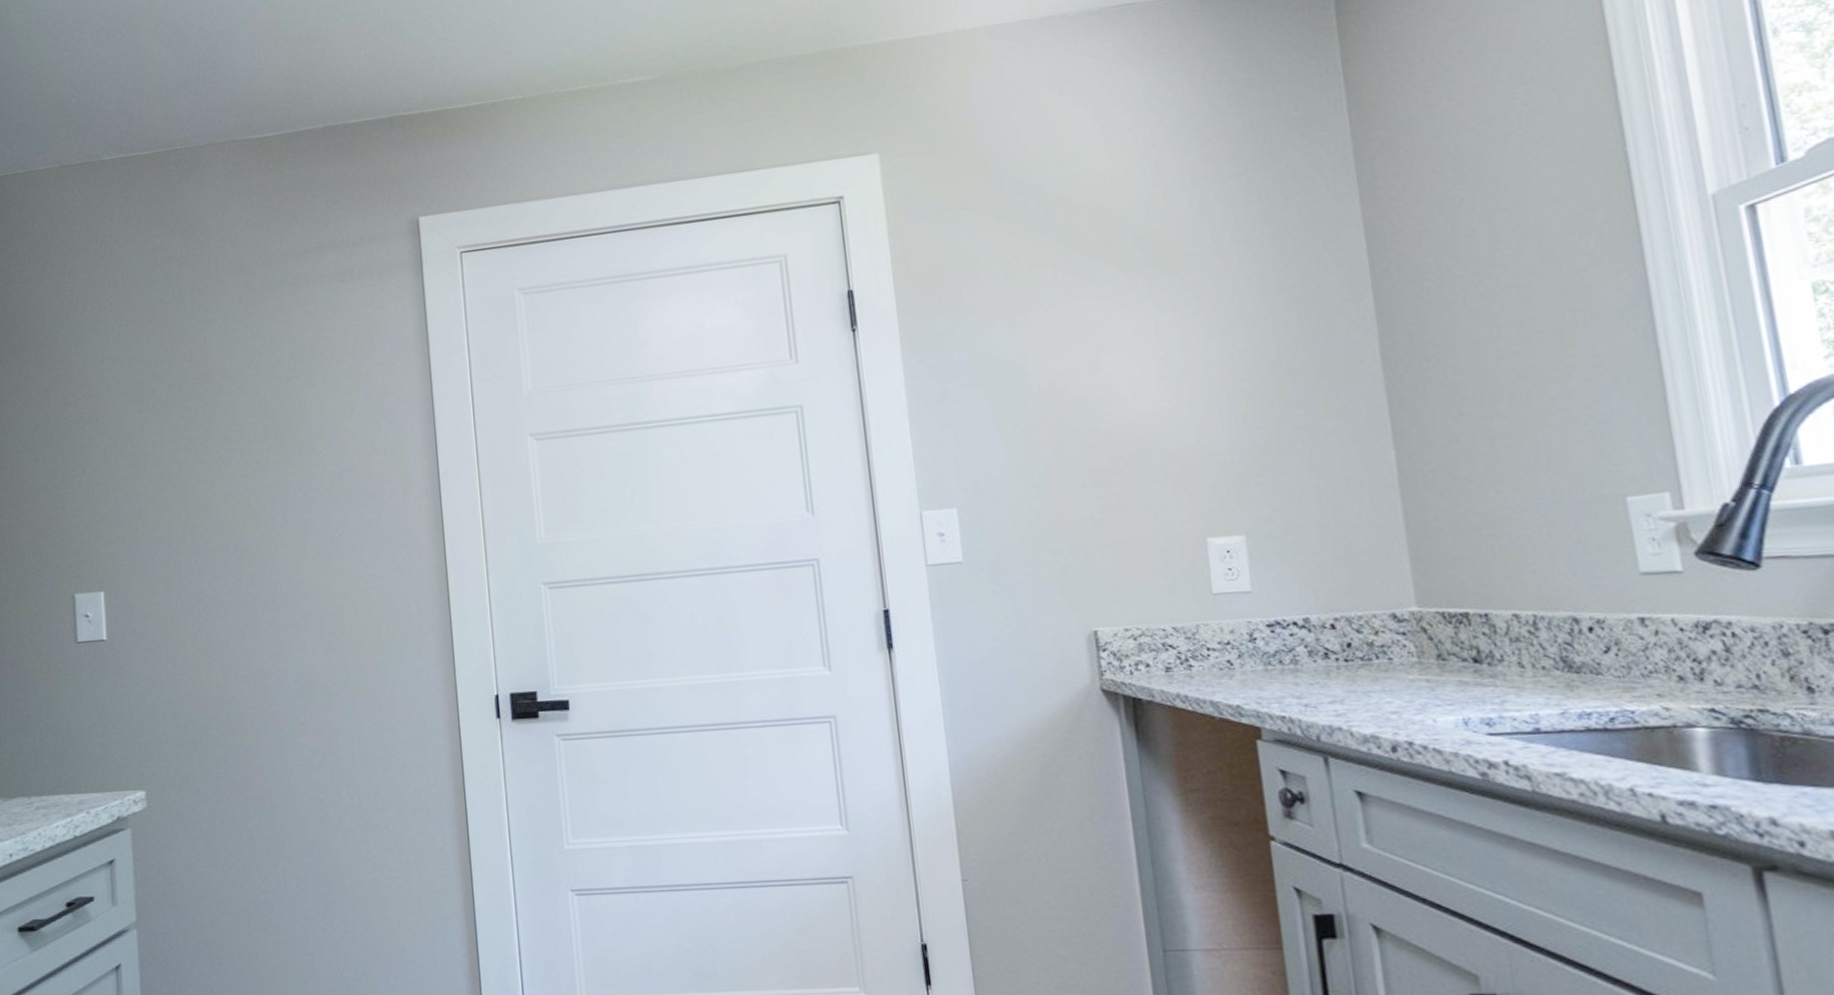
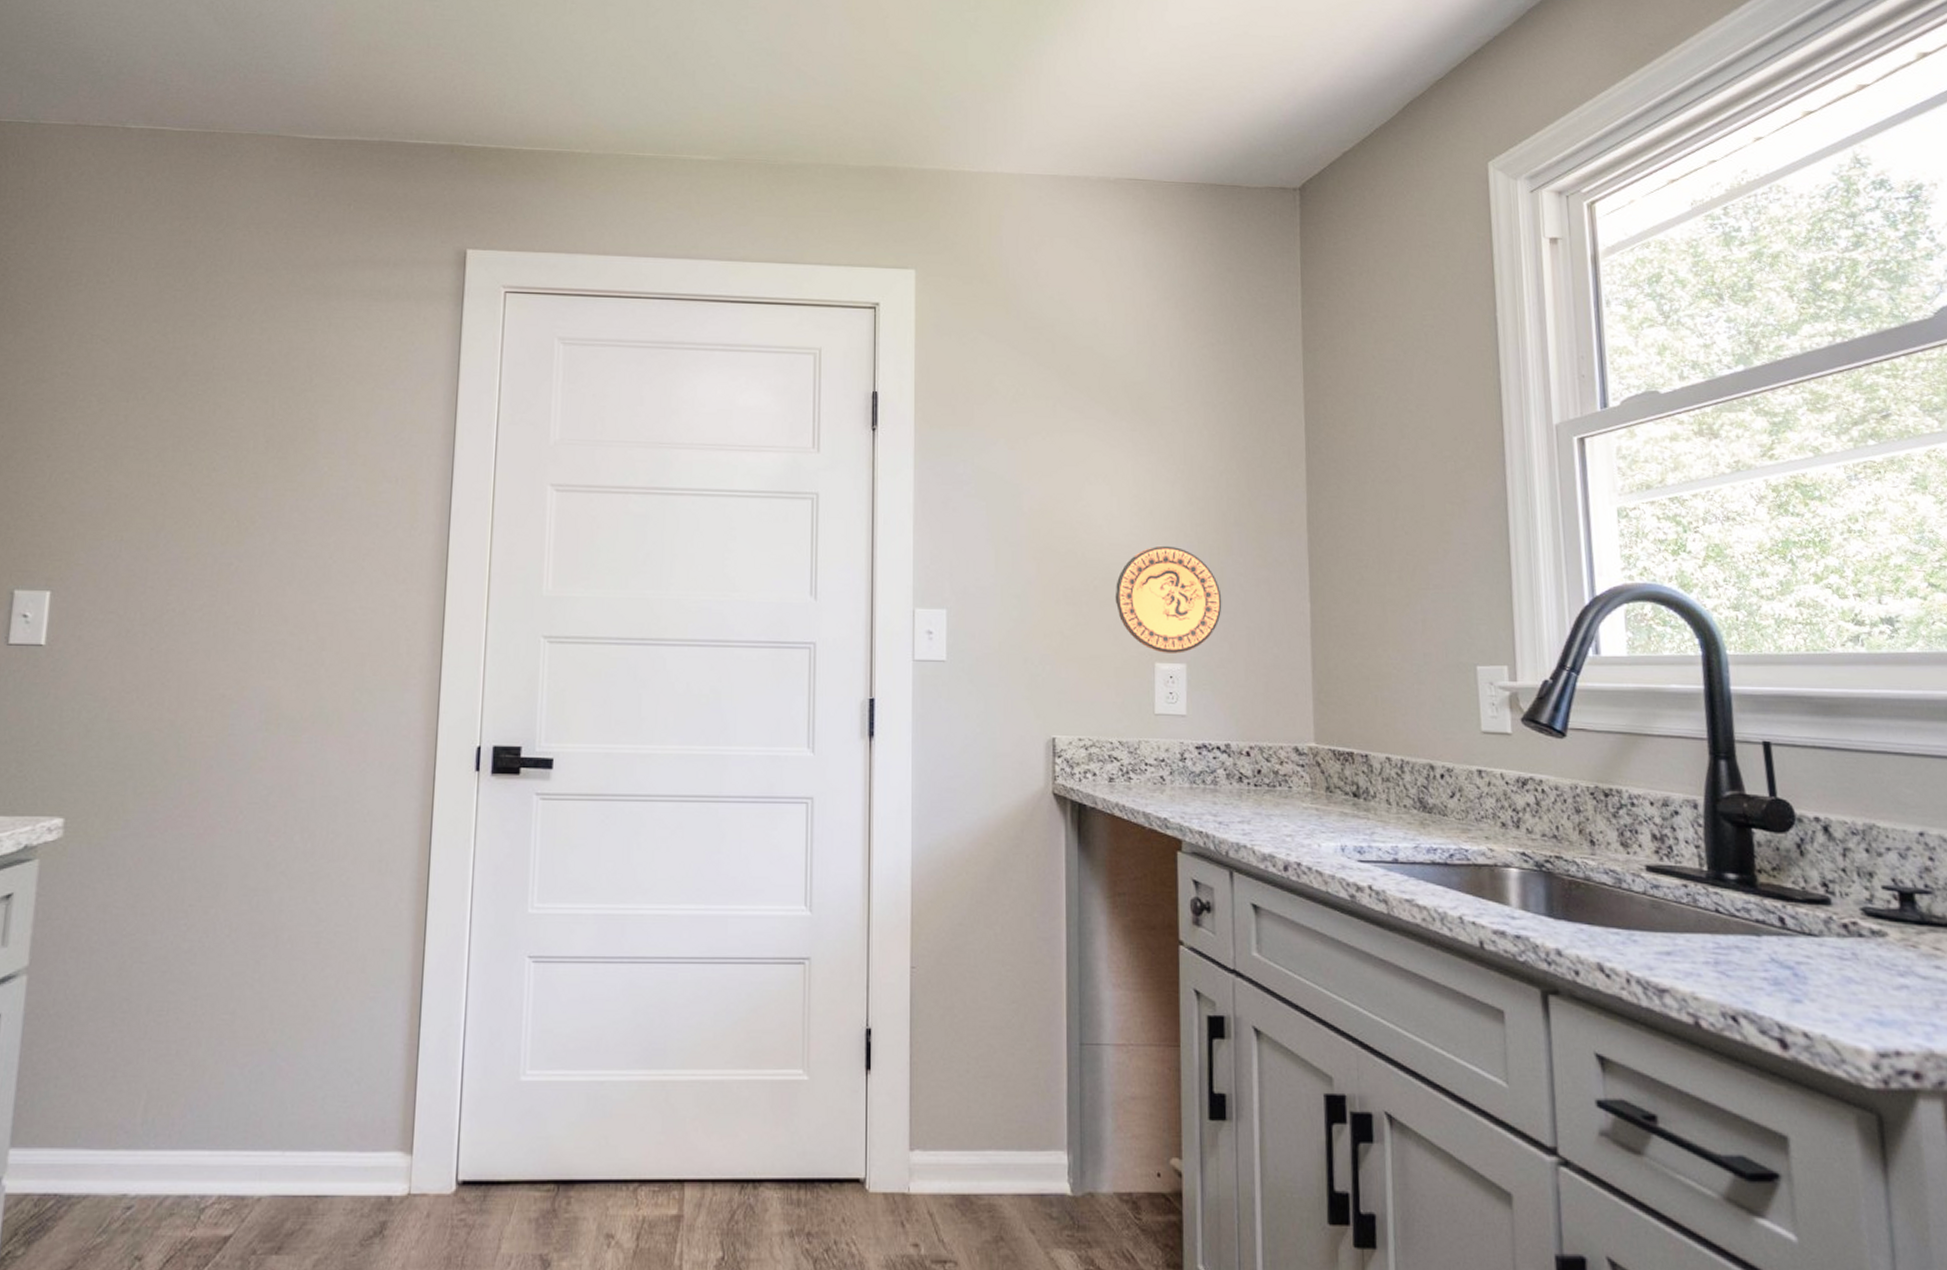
decorative plate: none [1150,407,1283,527] -> present [1115,545,1222,653]

